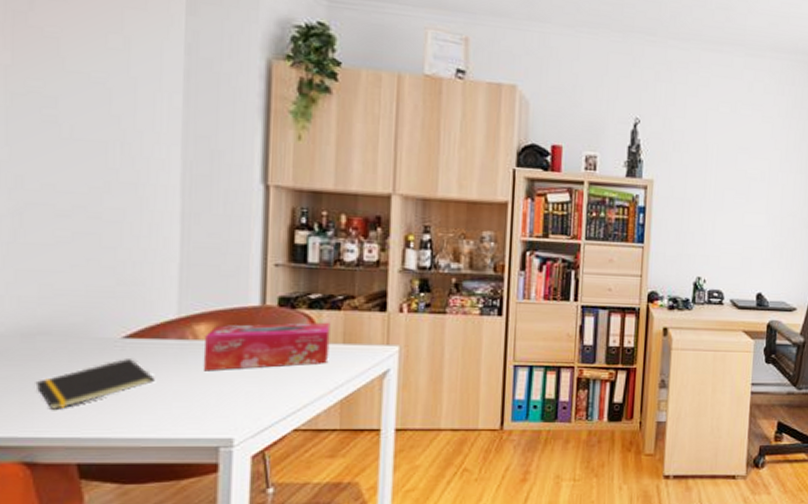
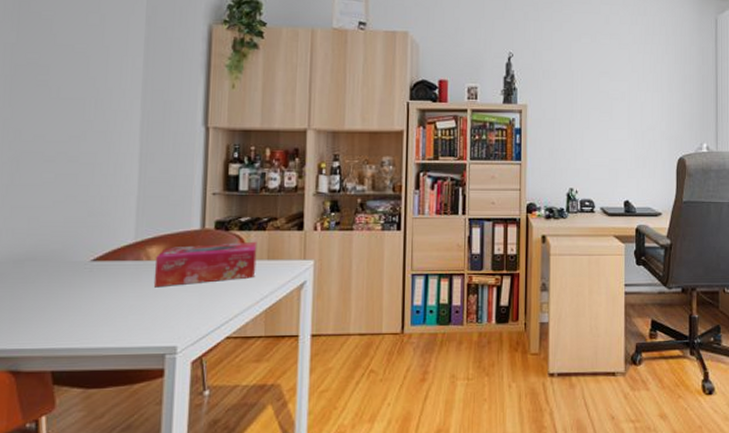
notepad: present [35,359,155,411] -> none [22,279,115,326]

